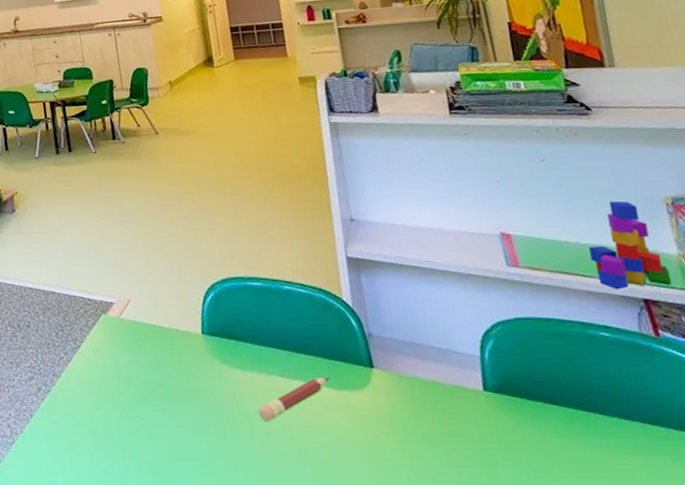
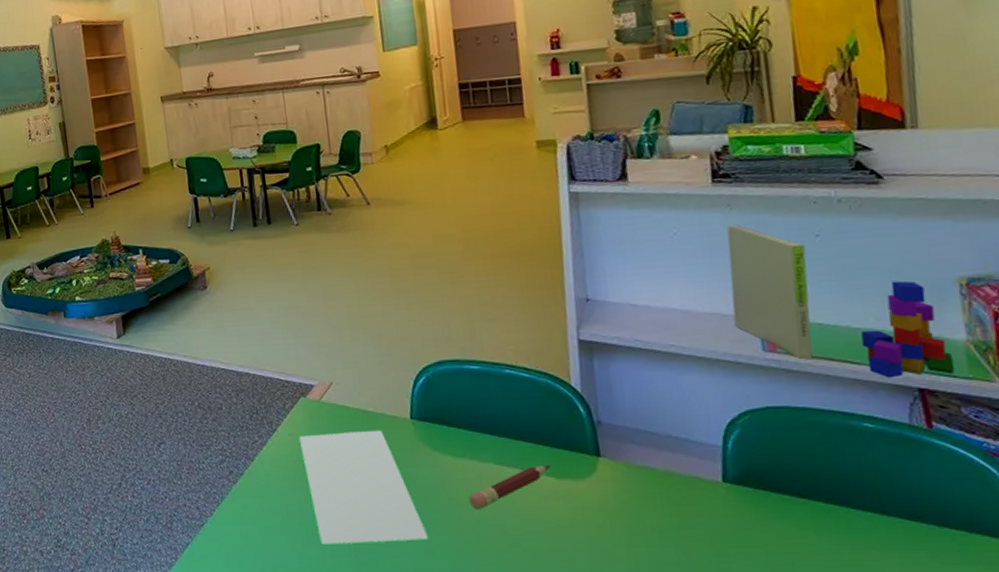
paper: none [102,345,222,460] -> present [300,430,427,544]
book: none [465,151,550,274] -> present [726,224,813,360]

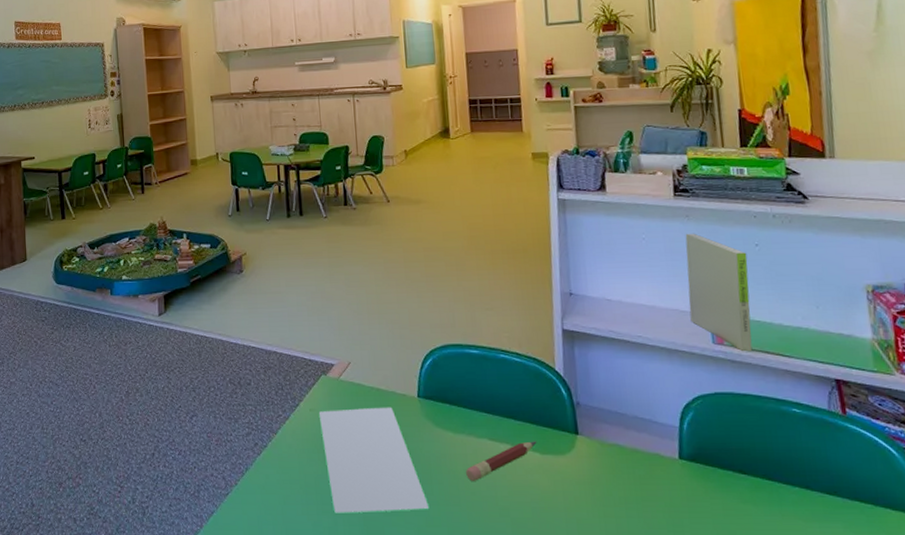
toy blocks: present [860,280,954,379] -> none [790,286,863,370]

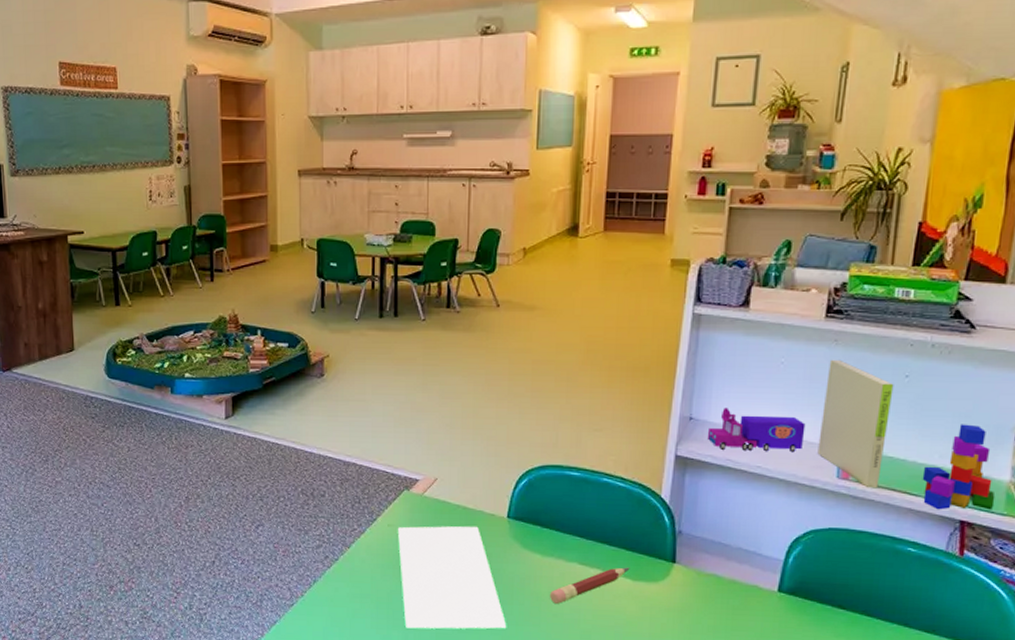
toy truck: none [588,282,676,323] -> present [707,408,806,453]
toy blocks: none [790,286,863,370] -> present [922,424,995,510]

